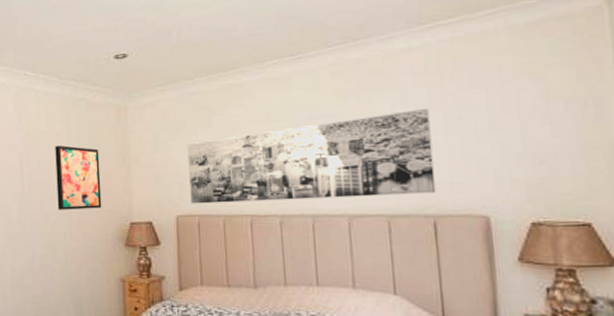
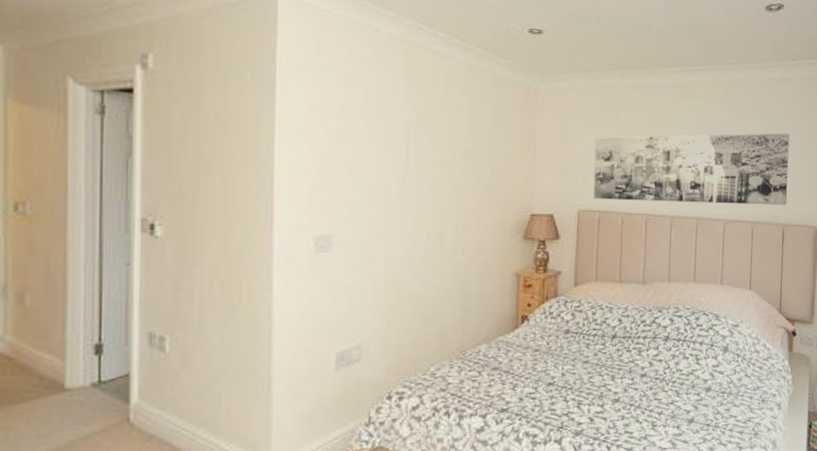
wall art: present [55,145,102,210] -> none [450,119,503,196]

